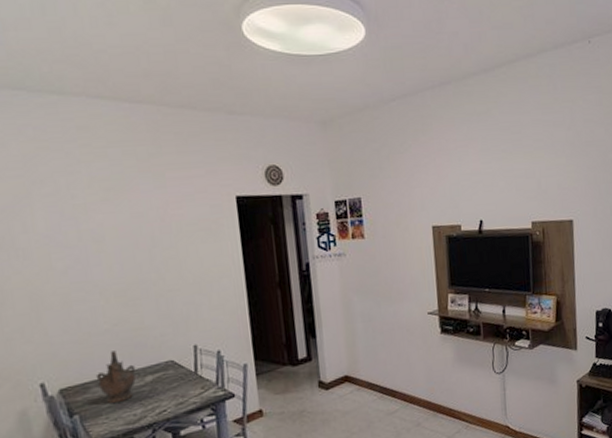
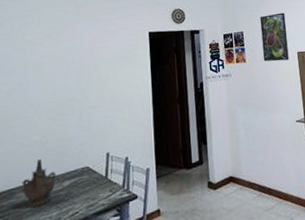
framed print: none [383,172,422,238] -> present [259,12,289,62]

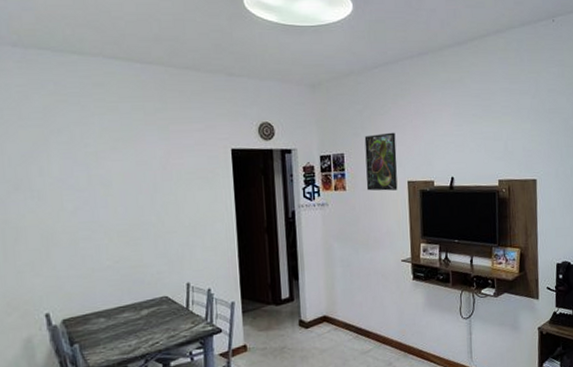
ceremonial vessel: present [22,159,56,208] -> none [96,285,133,335]

